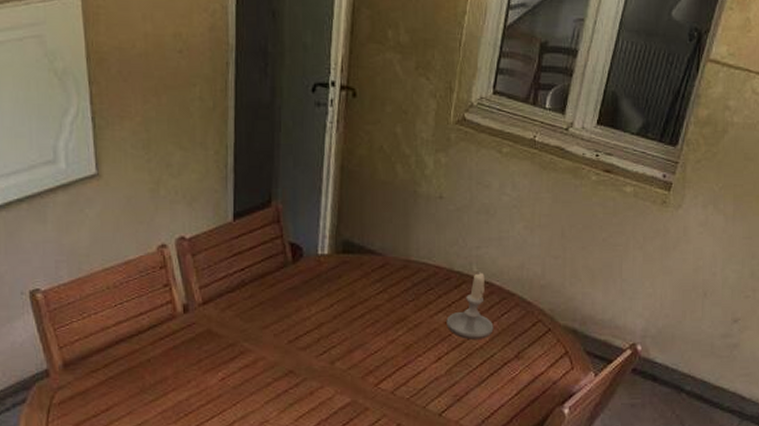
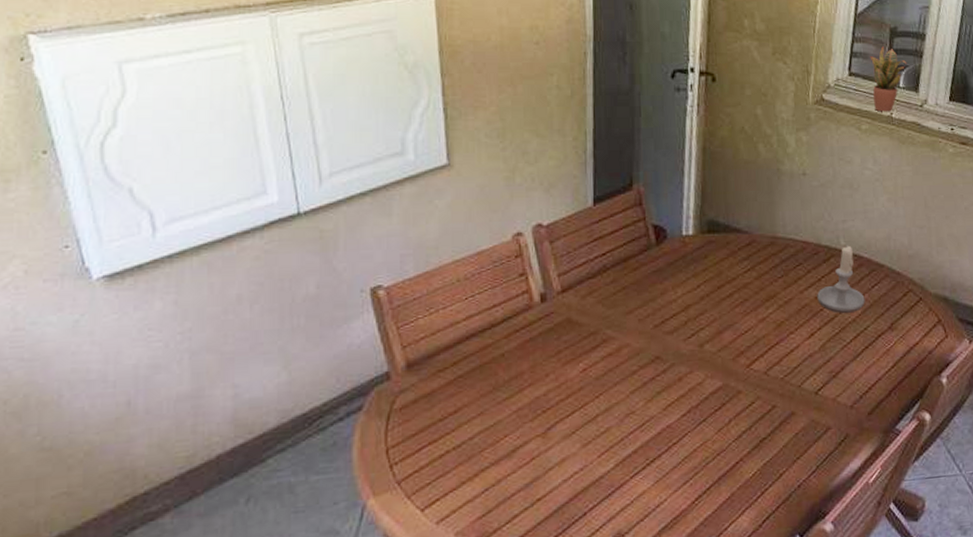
potted plant: none [516,63,556,135] -> present [870,46,907,112]

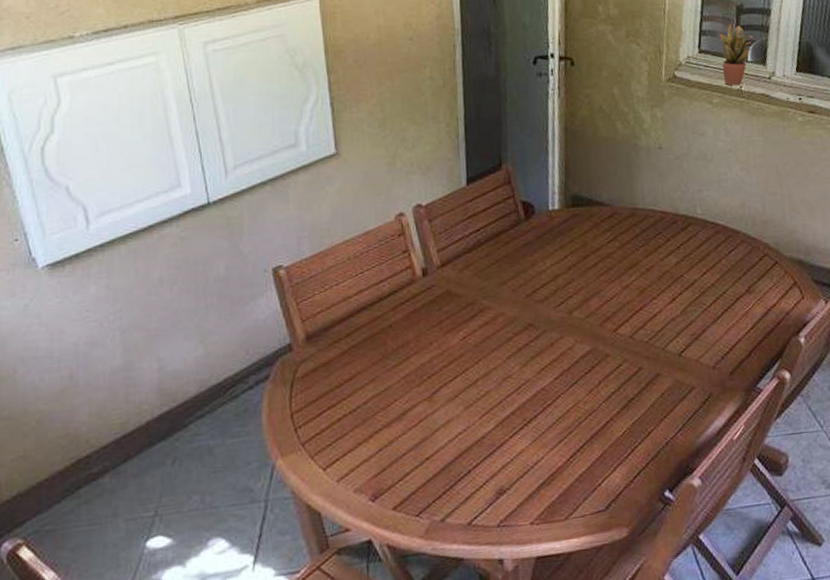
candle: present [817,245,865,314] -> none [677,213,723,279]

